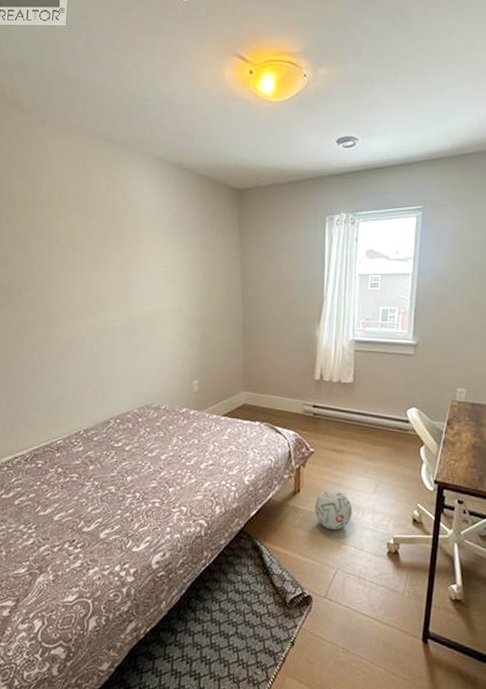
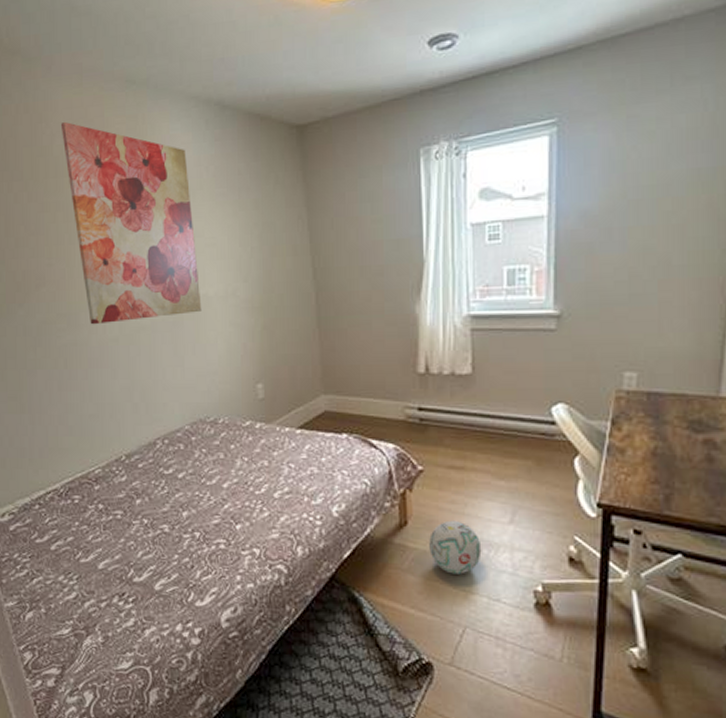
wall art: none [50,164,154,326] -> present [60,121,202,325]

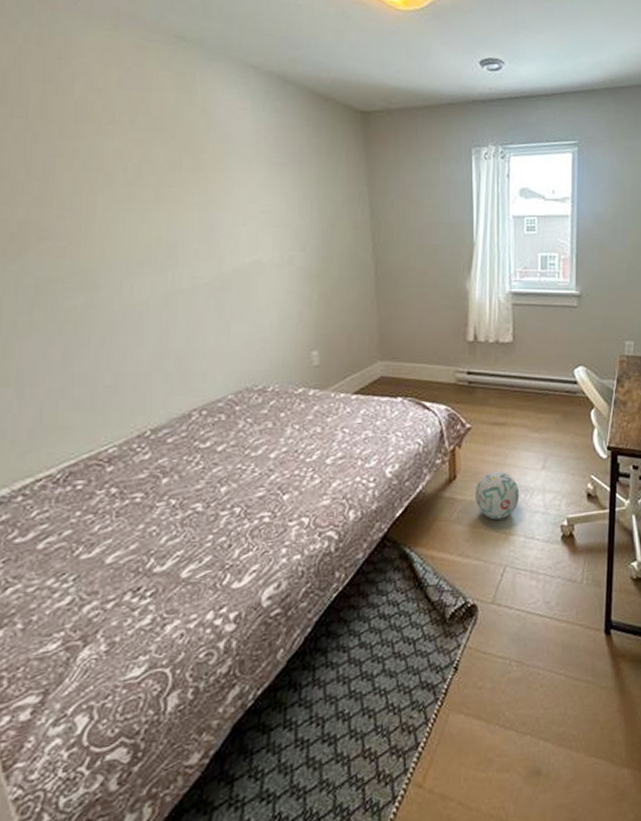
wall art: present [60,121,202,325] -> none [86,63,253,286]

